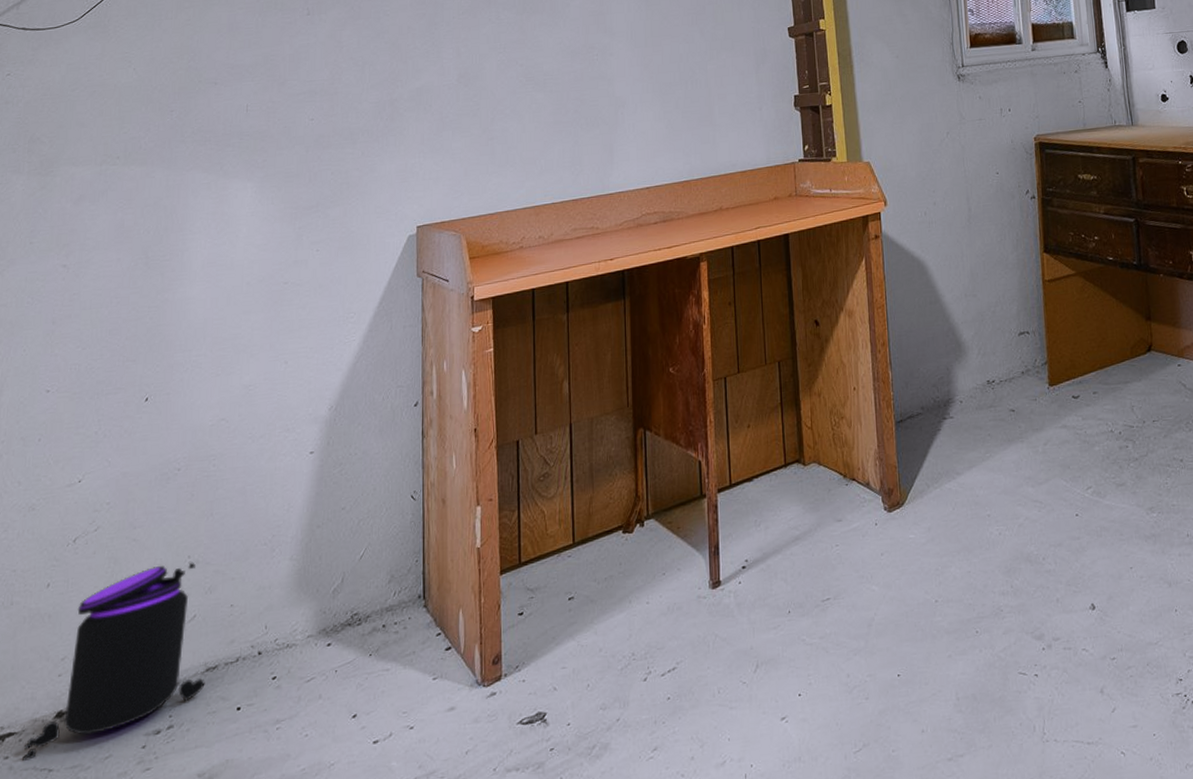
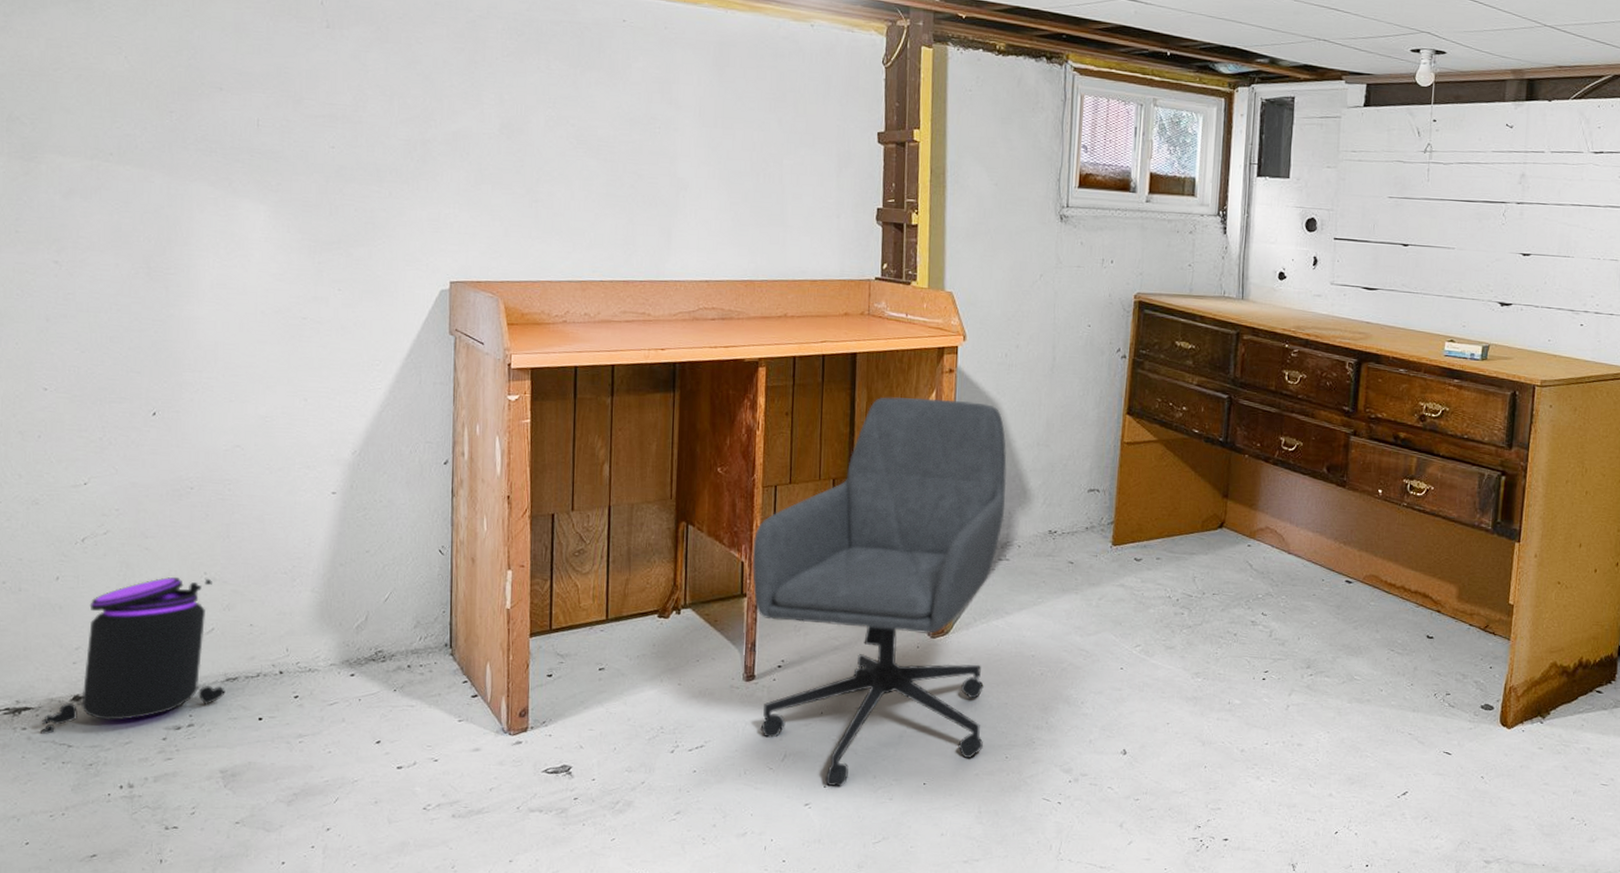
office chair: none [708,263,953,694] -> present [752,396,1007,787]

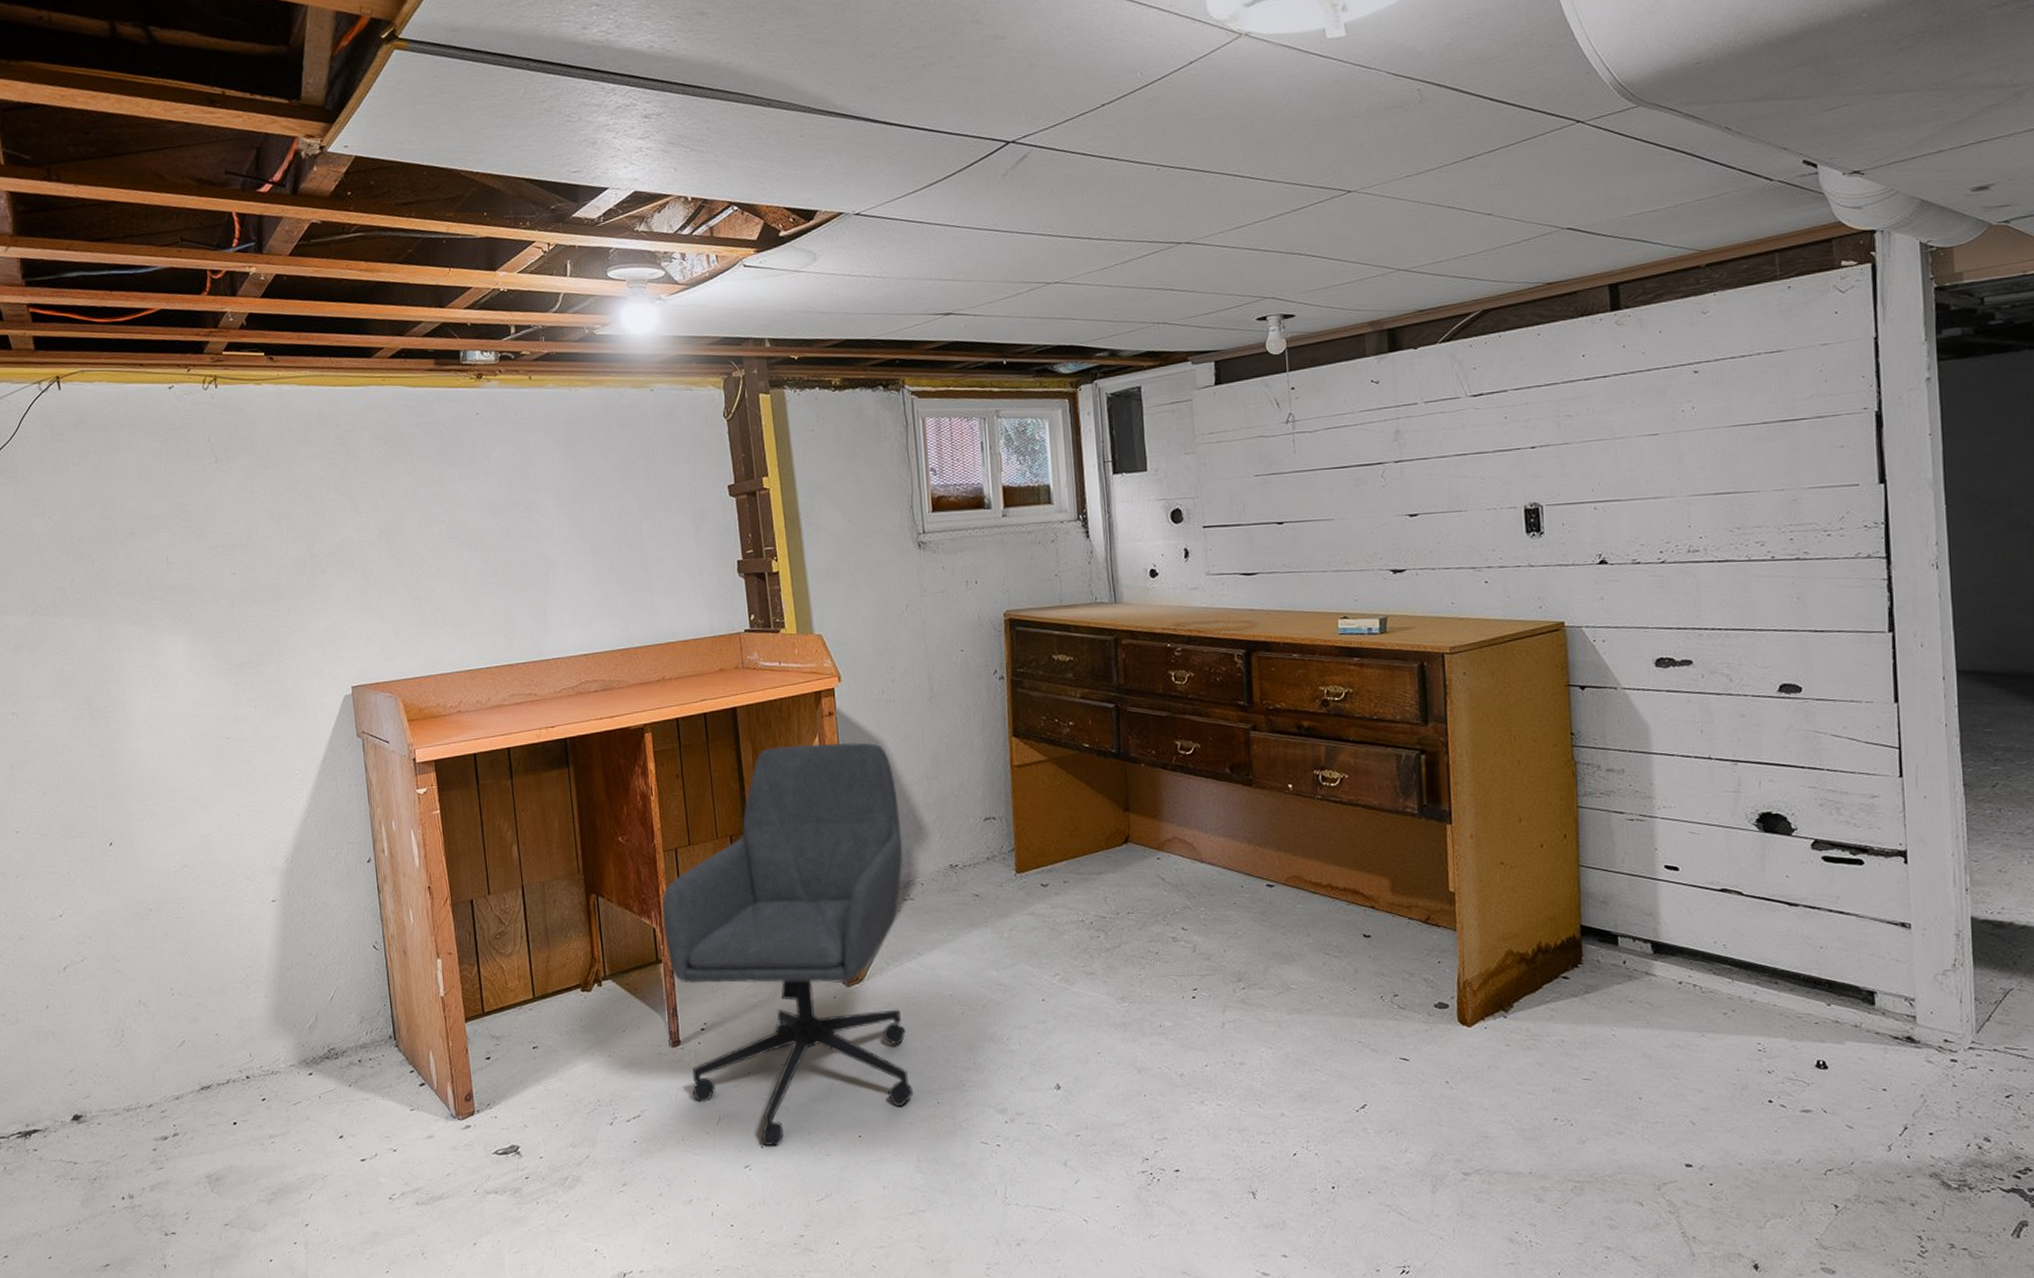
trash can: present [41,576,225,734] -> none [49,994,202,1154]

